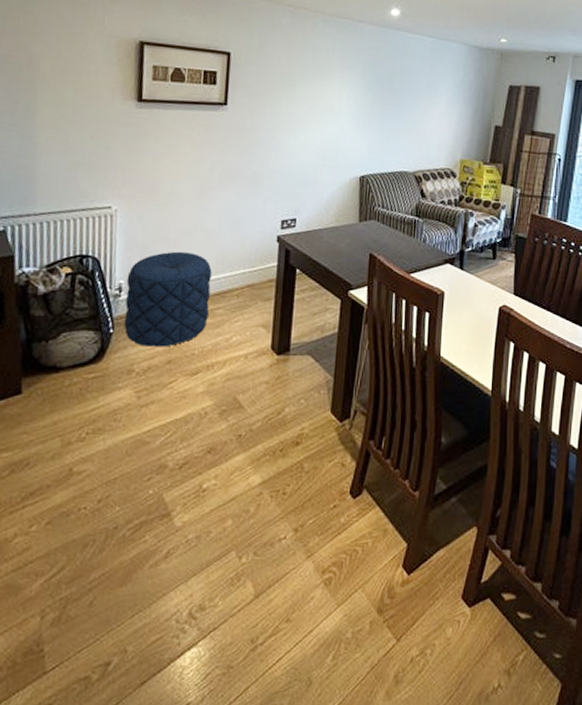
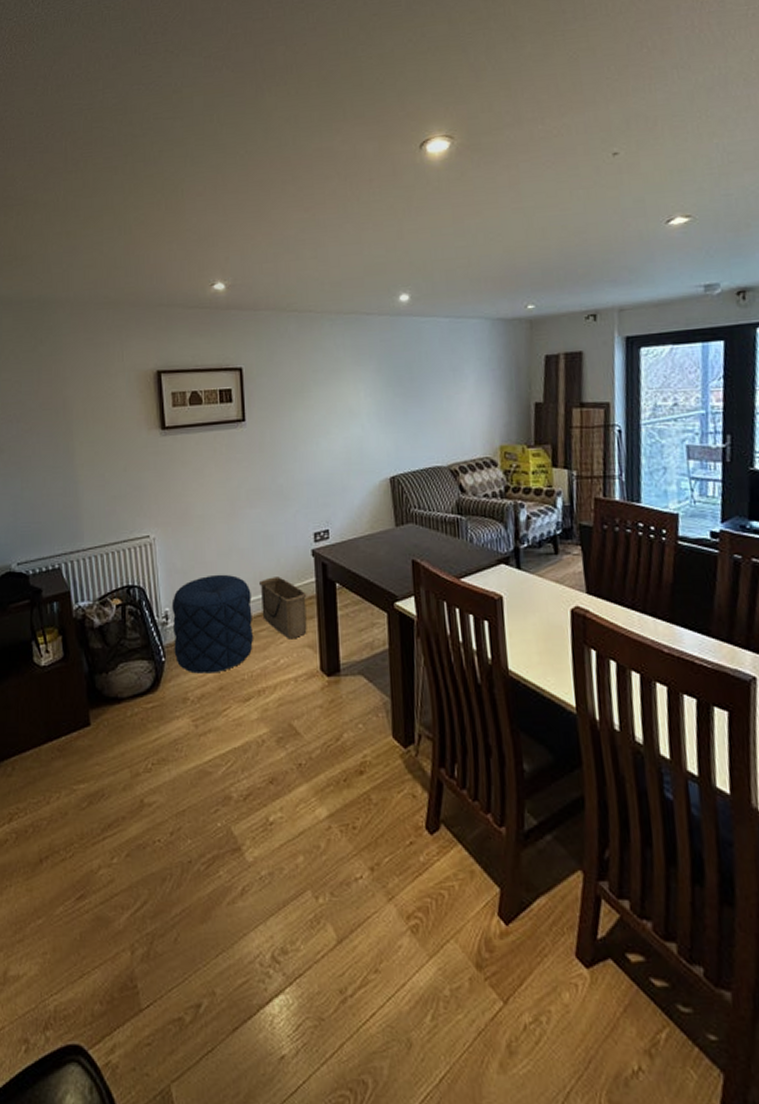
basket: none [220,258,267,319] -> present [260,577,307,639]

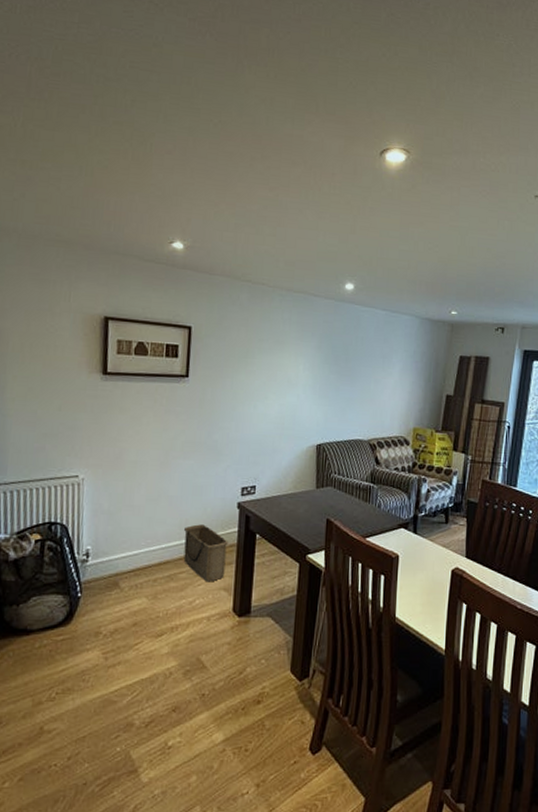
pouf: present [171,574,253,674] -> none [91,518,176,610]

